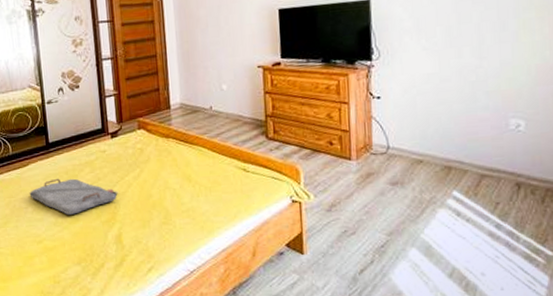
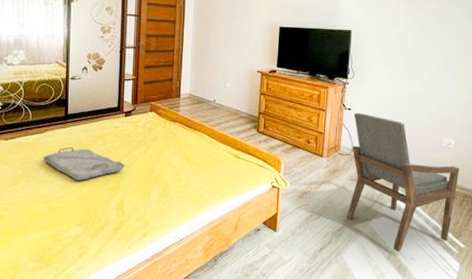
armchair: none [384,100,537,267] -> present [346,112,460,252]

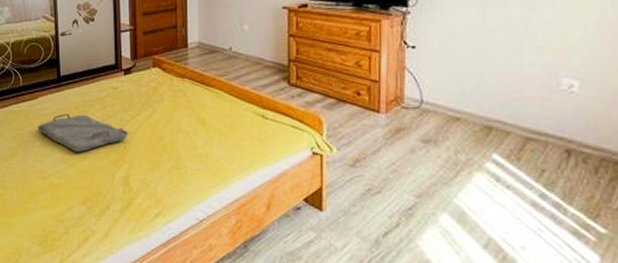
armchair: present [346,112,460,252] -> none [419,50,591,238]

